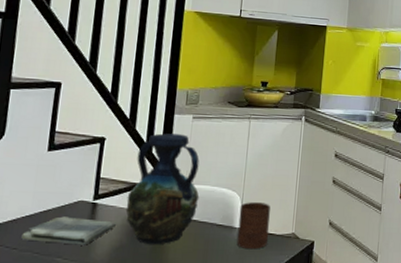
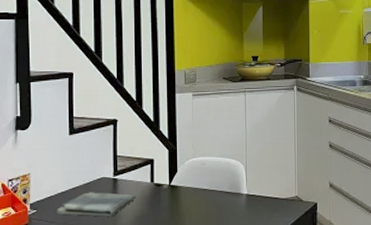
vase: present [125,133,200,245] -> none [143,111,207,214]
cup: present [236,202,270,250] -> none [245,169,273,213]

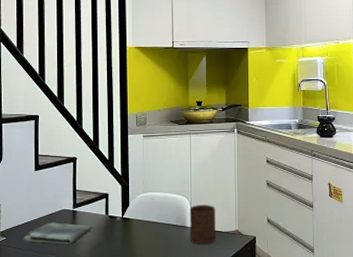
cup: none [245,169,273,213] -> present [190,205,215,245]

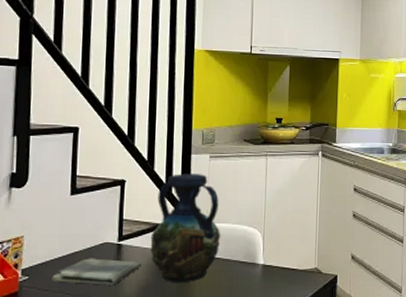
vase: none [98,151,156,243] -> present [150,174,221,283]
cup: present [190,205,215,245] -> none [260,239,292,285]

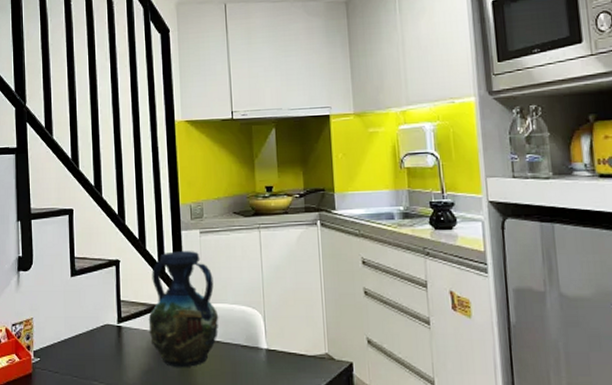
dish towel: present [52,258,141,285] -> none [60,340,142,369]

